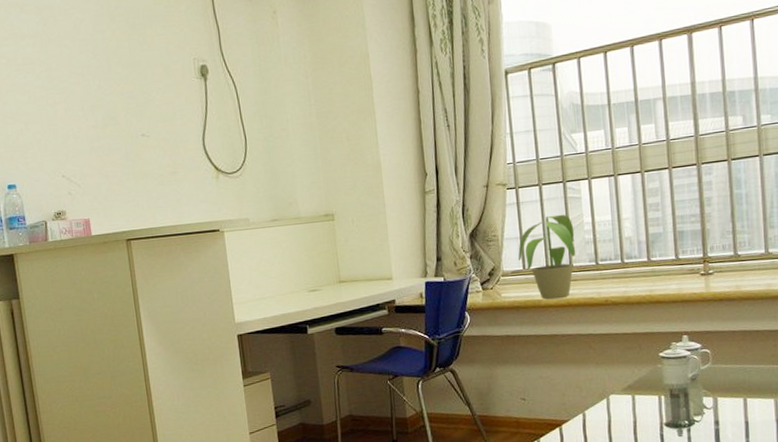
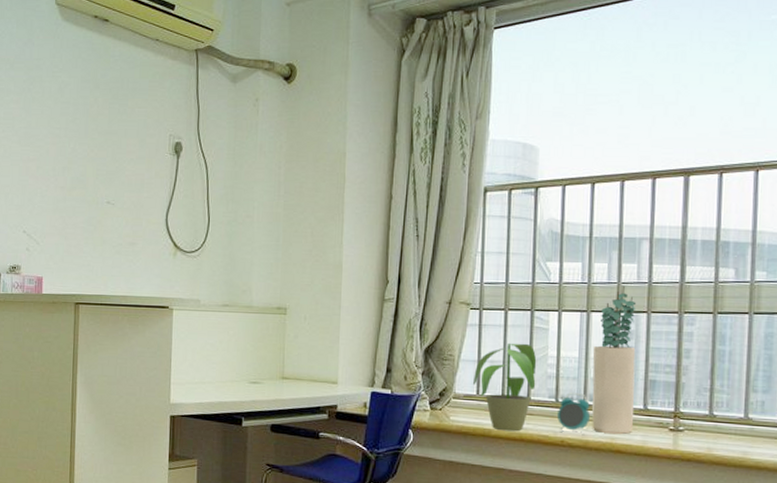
alarm clock: none [599,253,629,292] -> present [557,392,591,434]
vase: none [623,147,669,287] -> present [591,286,637,435]

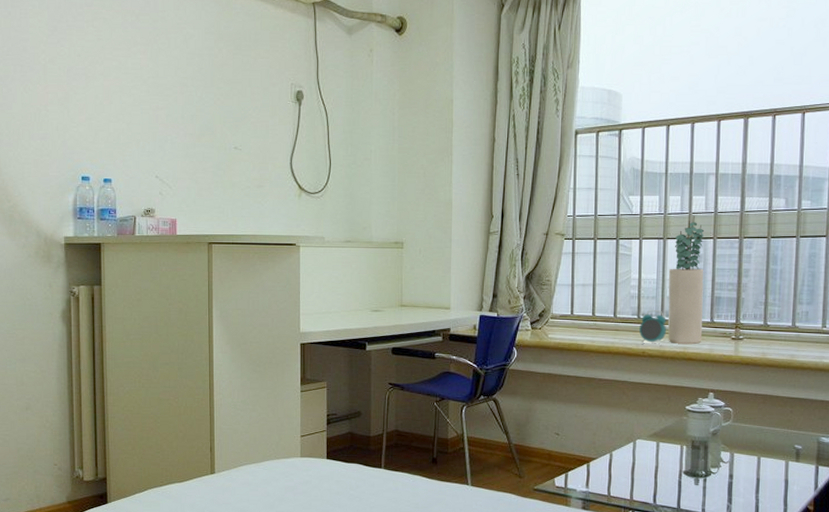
potted plant: present [473,342,537,431] -> none [568,268,622,345]

